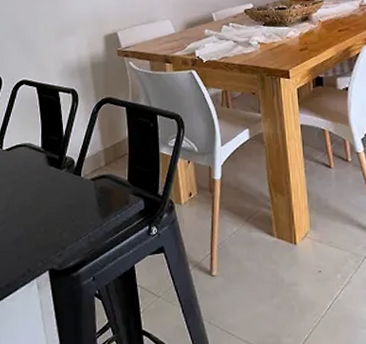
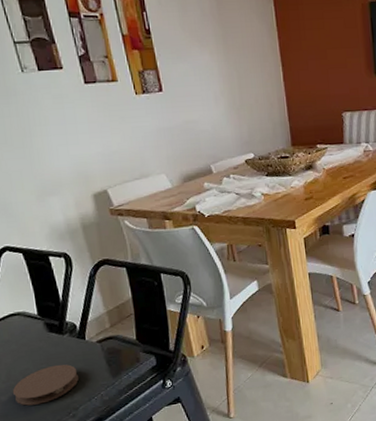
coaster: none [8,199,70,240] -> present [12,364,79,406]

